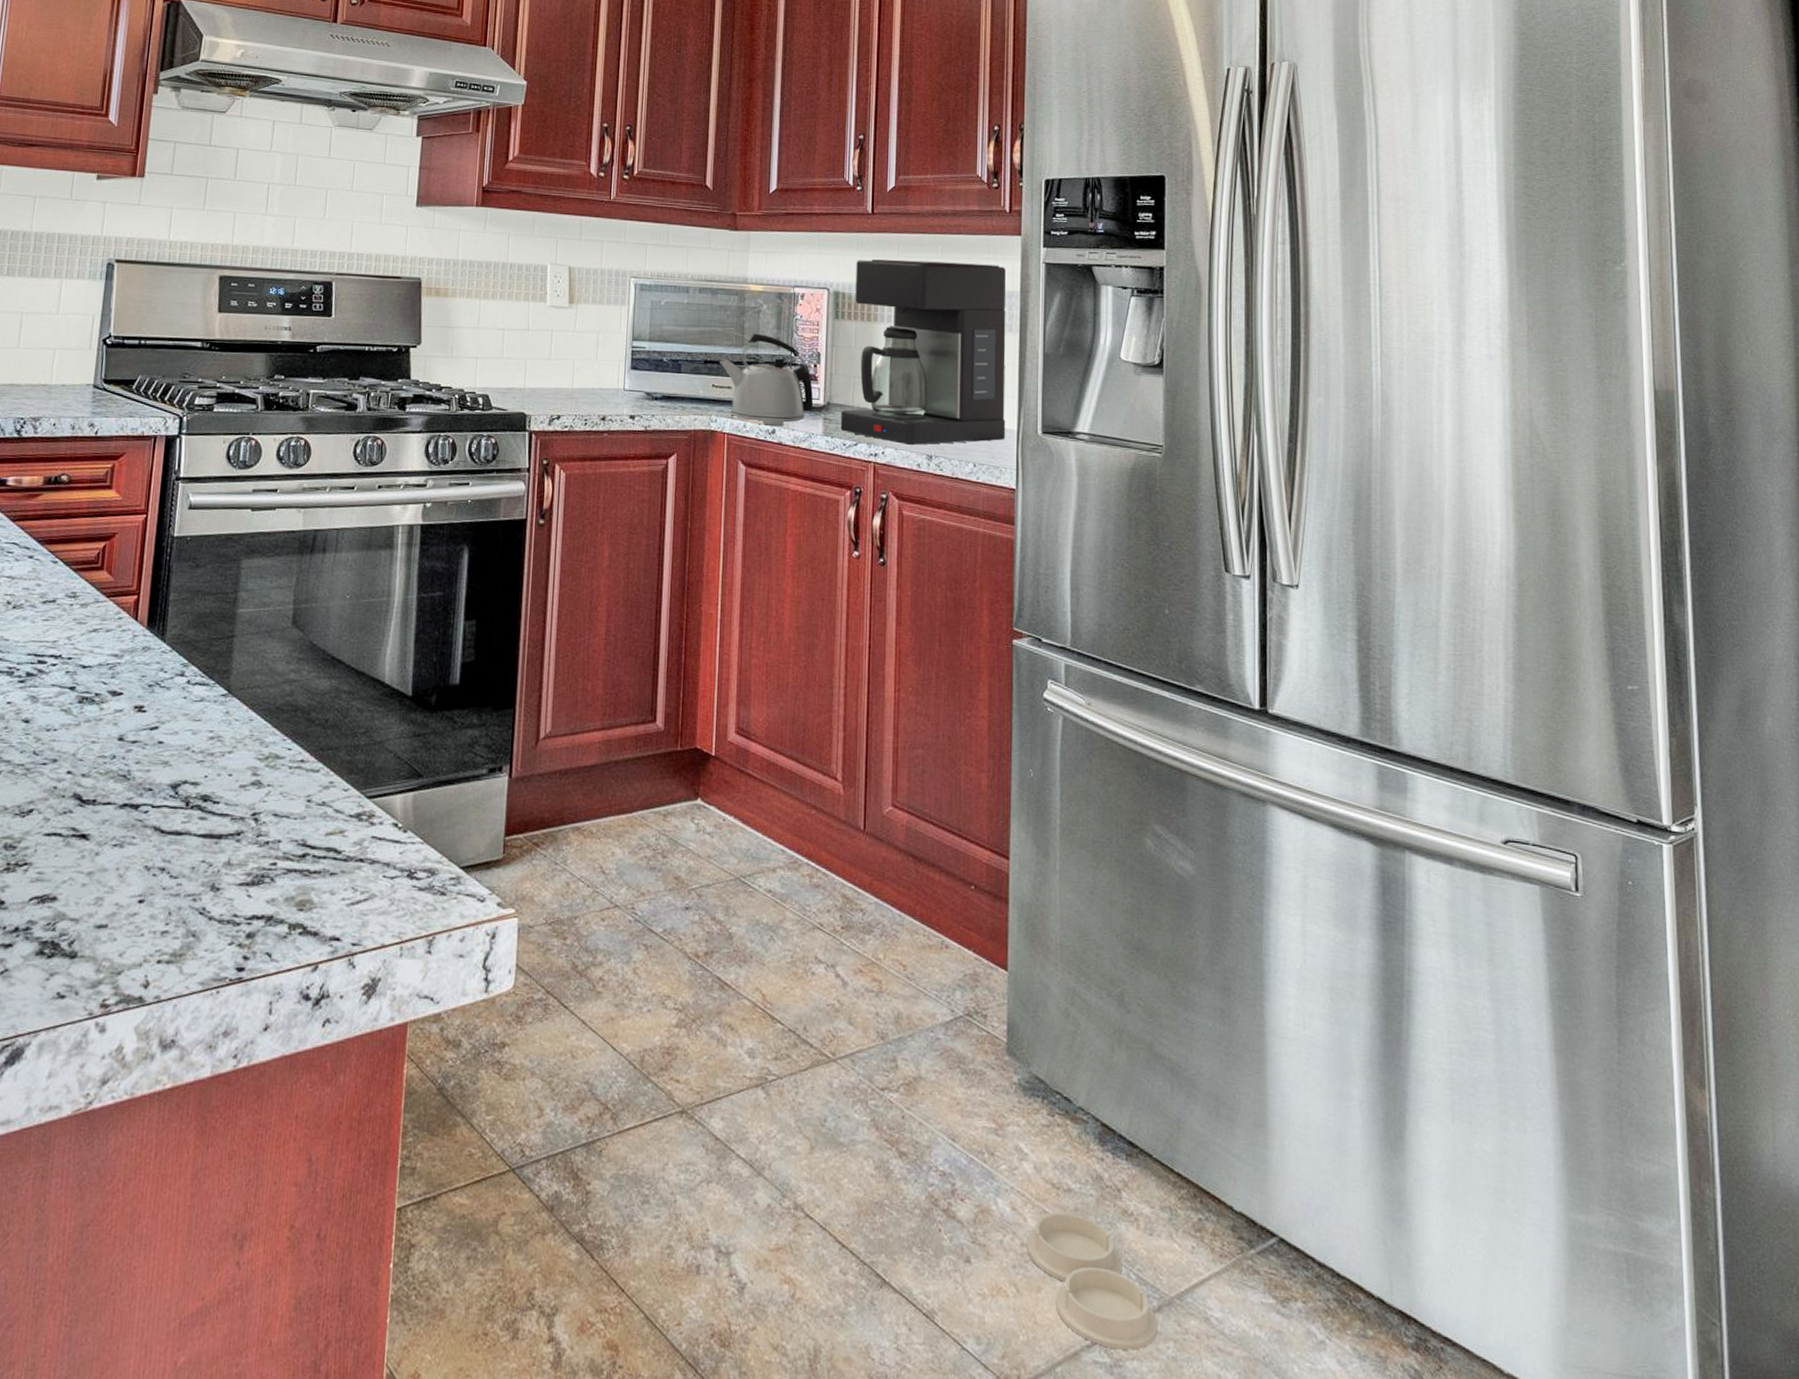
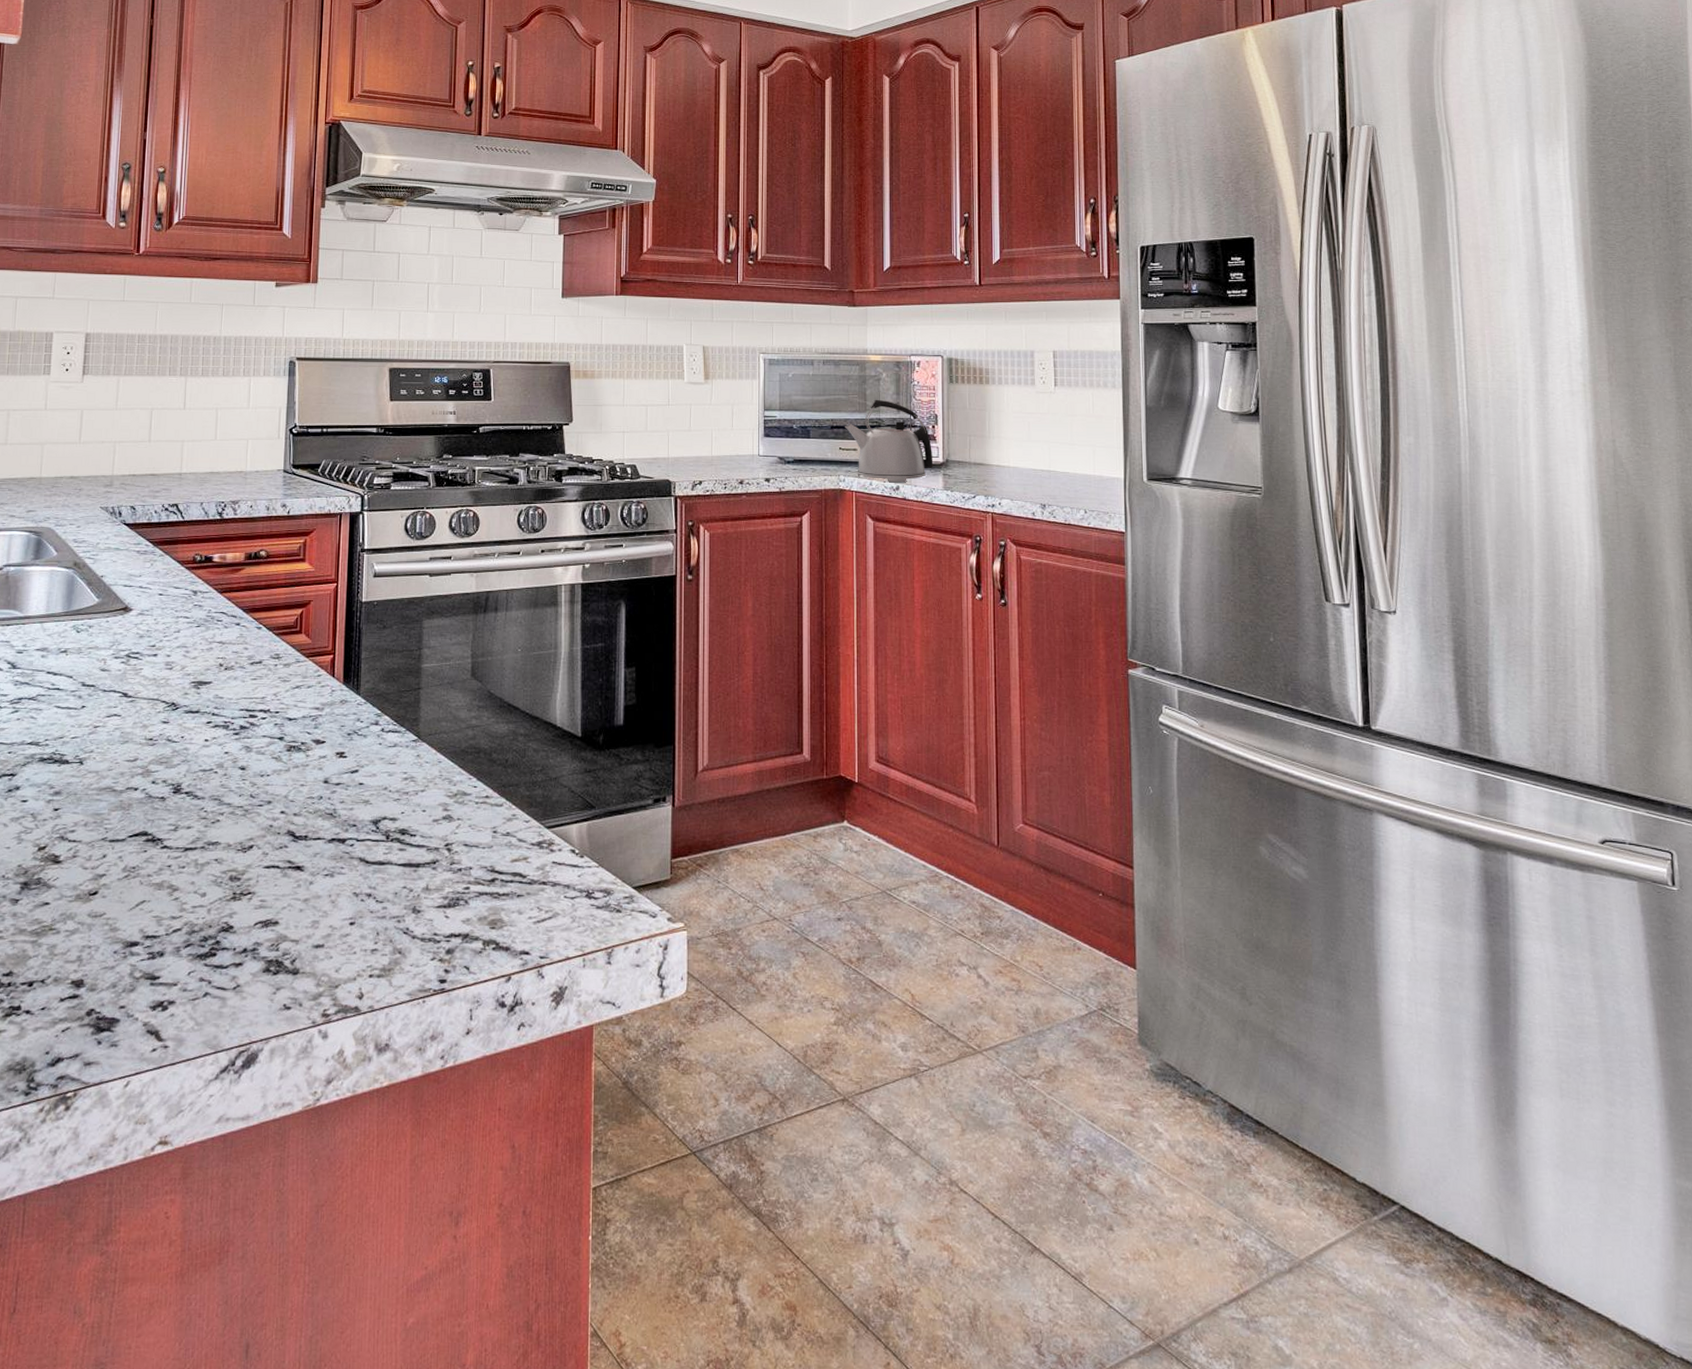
coffee maker: present [840,259,1006,446] -> none [959,326,1113,496]
pet bowl: present [1026,1212,1158,1350] -> none [1164,1184,1290,1307]

